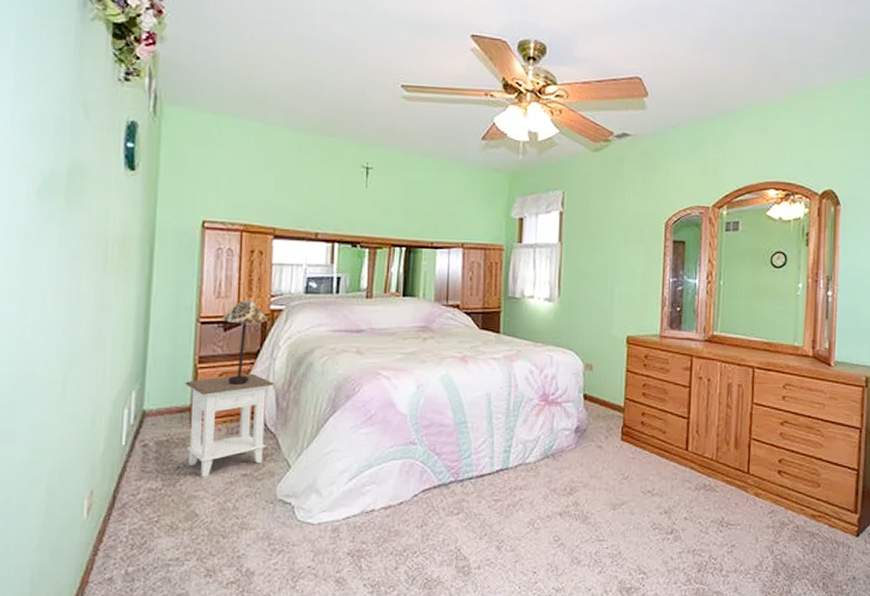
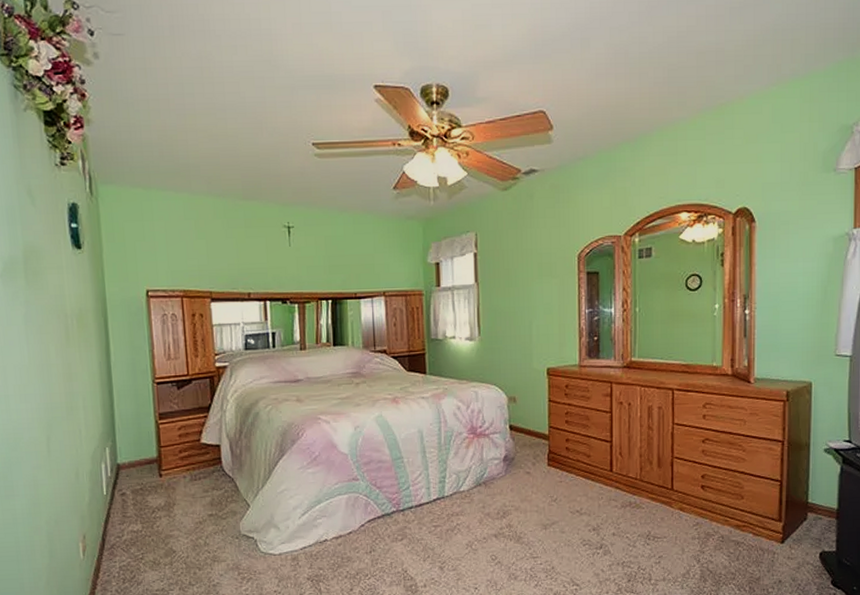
nightstand: present [185,373,275,477] -> none [150,425,227,519]
table lamp: present [222,300,268,385] -> none [174,360,215,437]

